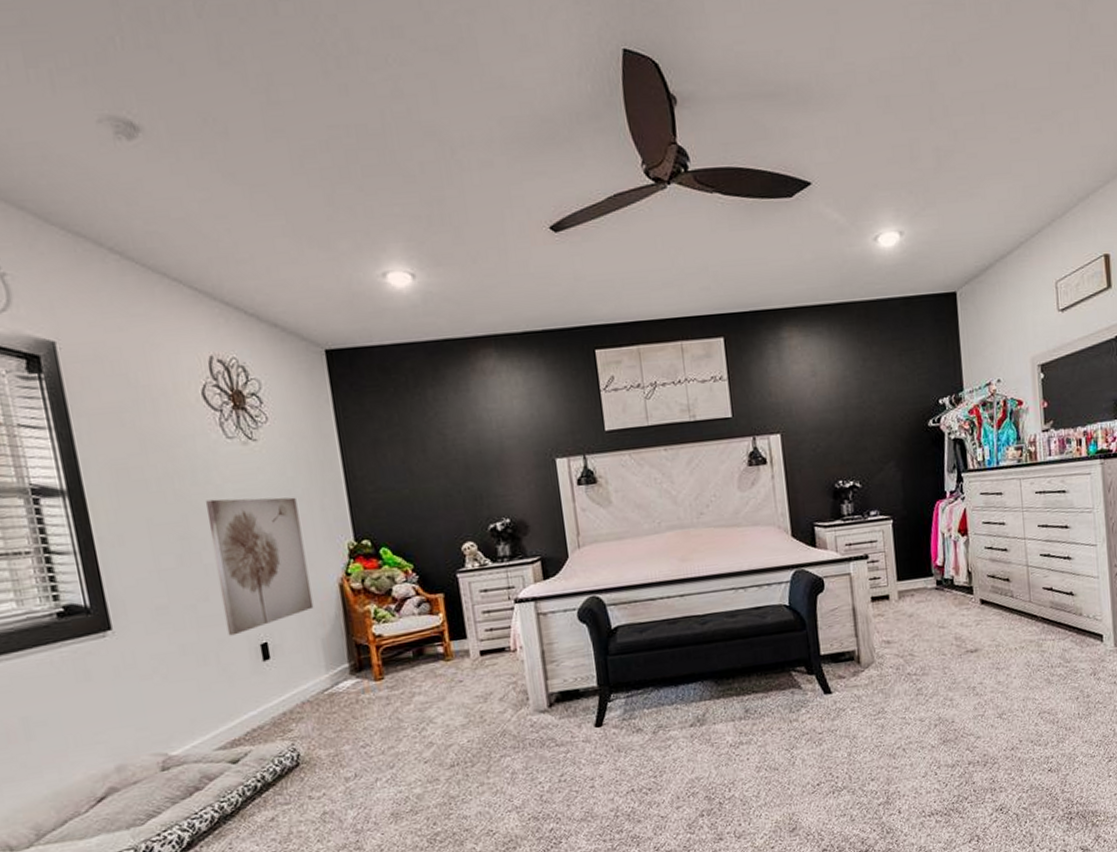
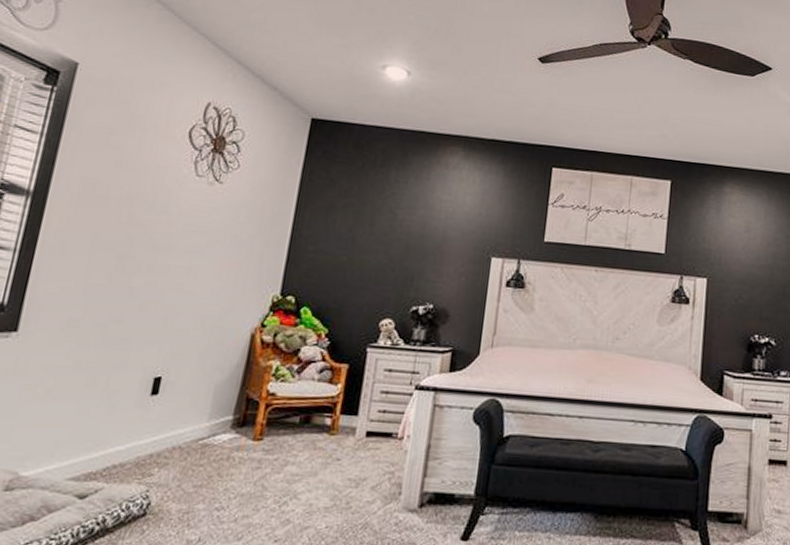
wall art: present [206,497,314,636] -> none [126,227,239,363]

